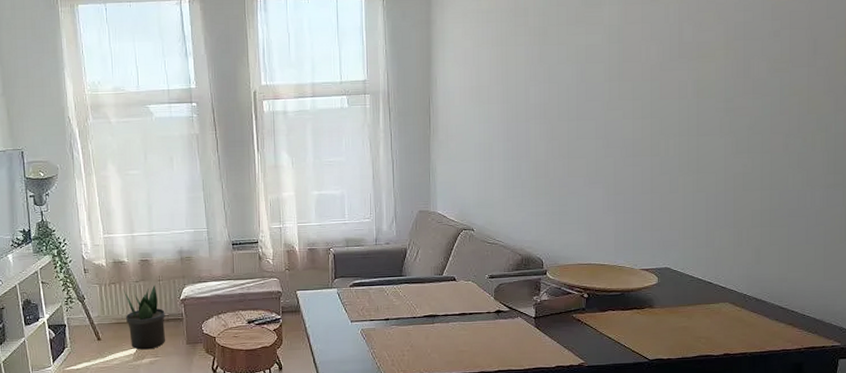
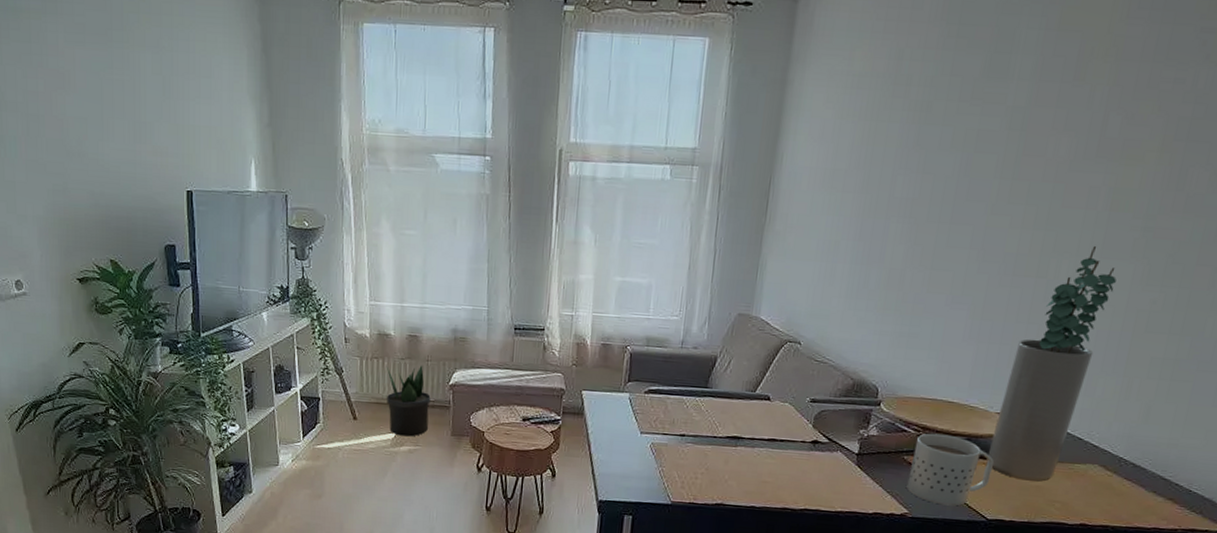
mug: none [579,292,647,353] -> present [906,433,994,506]
vase: none [640,126,713,323] -> present [987,245,1117,482]

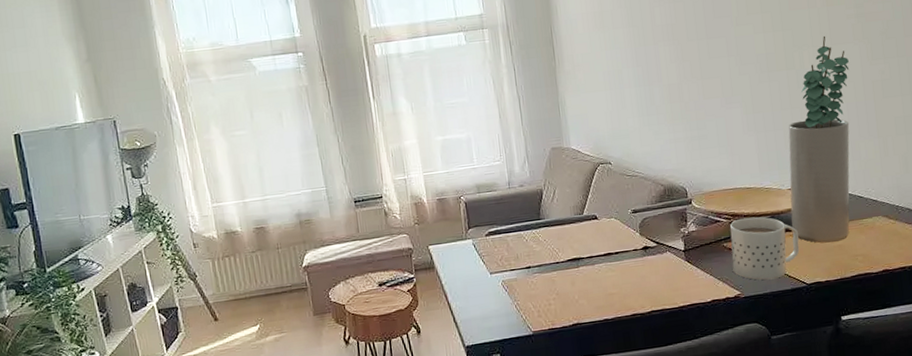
planter: present [386,365,431,437] -> none [238,254,291,327]

